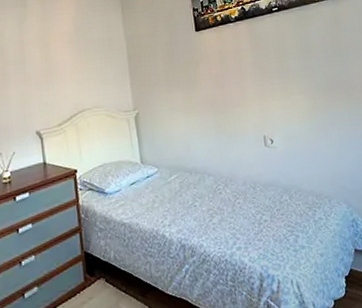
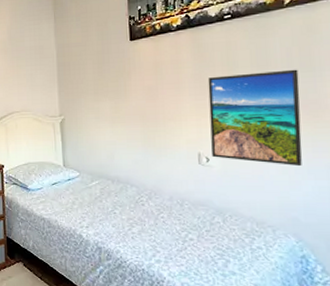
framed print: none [265,54,344,140] -> present [208,69,302,167]

